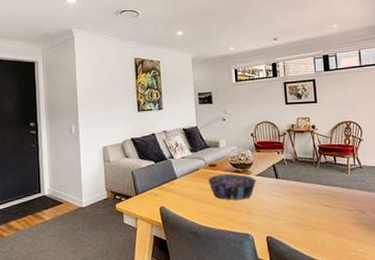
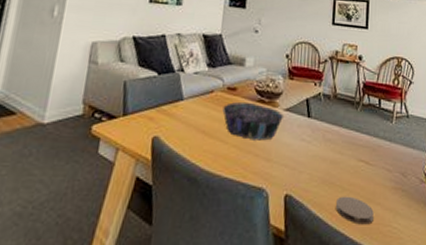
coaster: none [309,232,341,253] -> present [336,196,374,225]

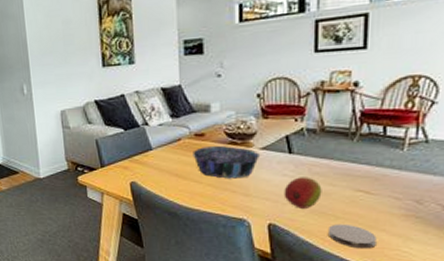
fruit: none [301,143,333,178] -> present [284,177,322,208]

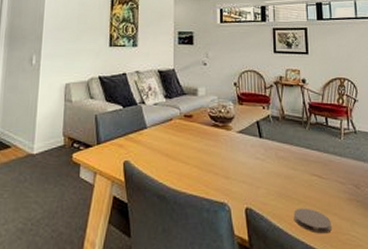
decorative bowl: present [193,145,261,179] -> none [182,127,238,161]
fruit: present [284,177,322,208] -> none [257,160,287,192]

